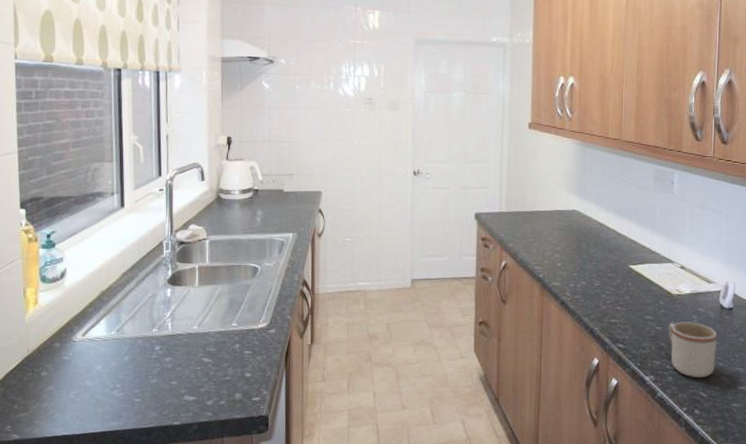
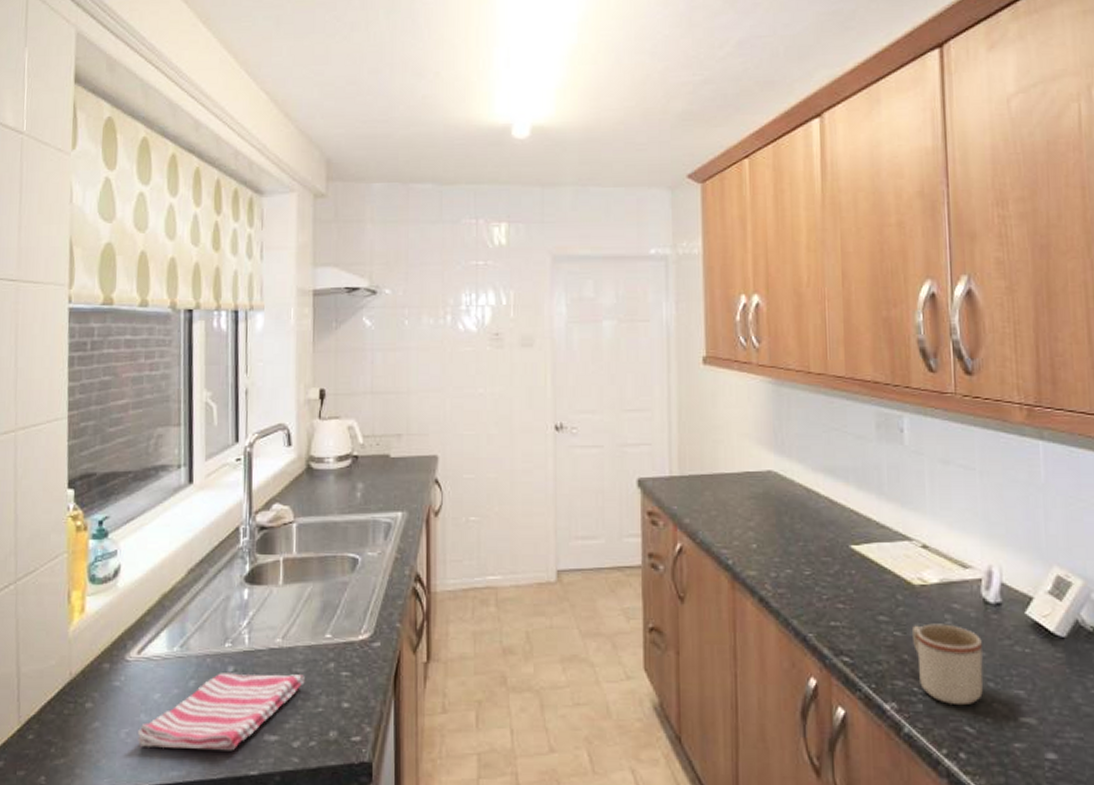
dish towel: none [83,351,216,408] -> present [137,673,305,751]

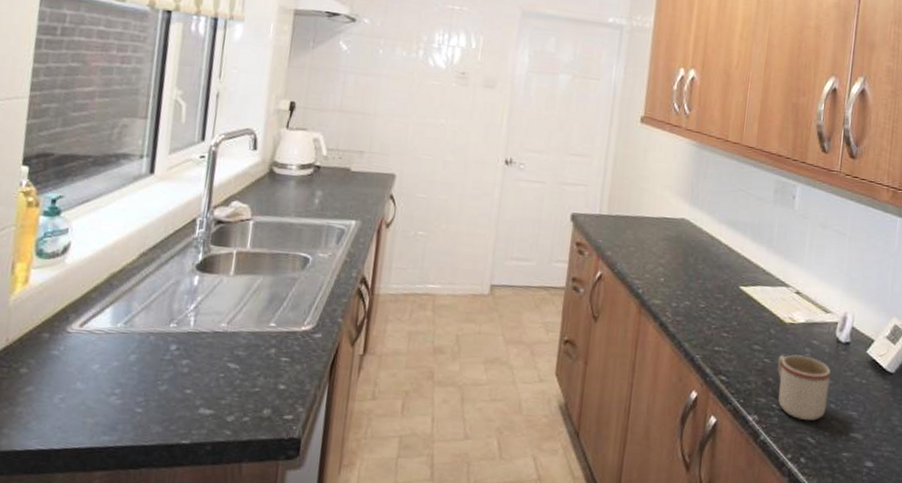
dish towel: present [137,673,305,751] -> none [71,350,246,421]

